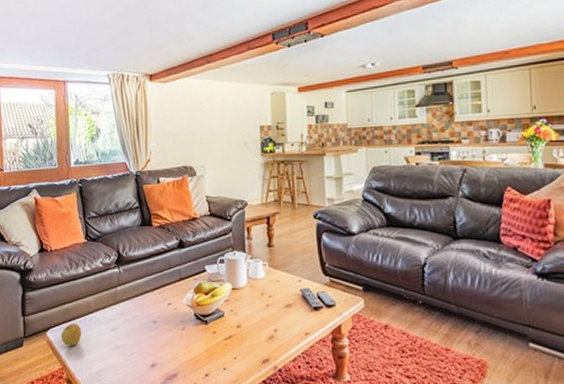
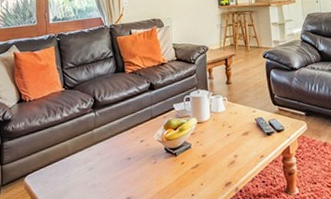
apple: present [61,322,82,347] -> none [38,166,60,190]

